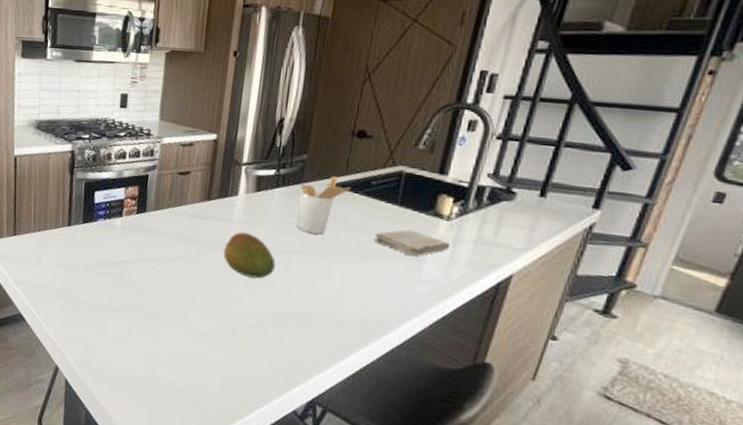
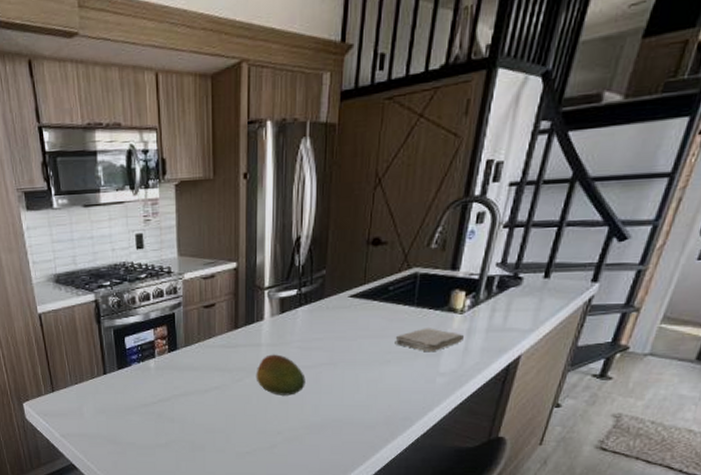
utensil holder: present [296,176,351,235] -> none [321,288,369,346]

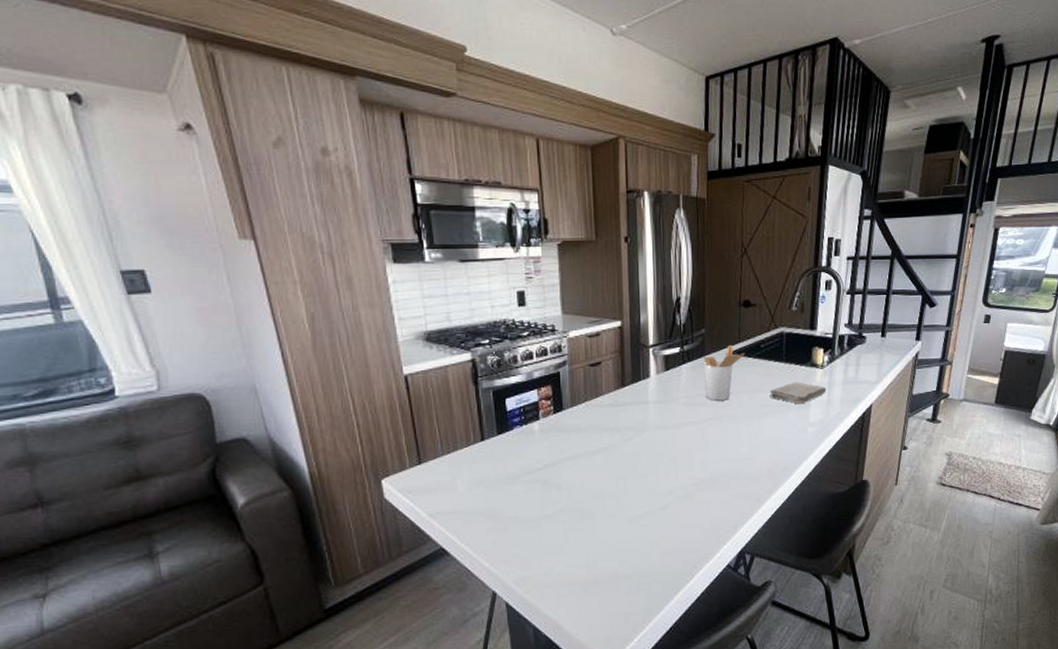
fruit: present [256,354,306,396] -> none [644,411,693,453]
utensil holder: none [321,288,369,346] -> present [703,345,745,401]

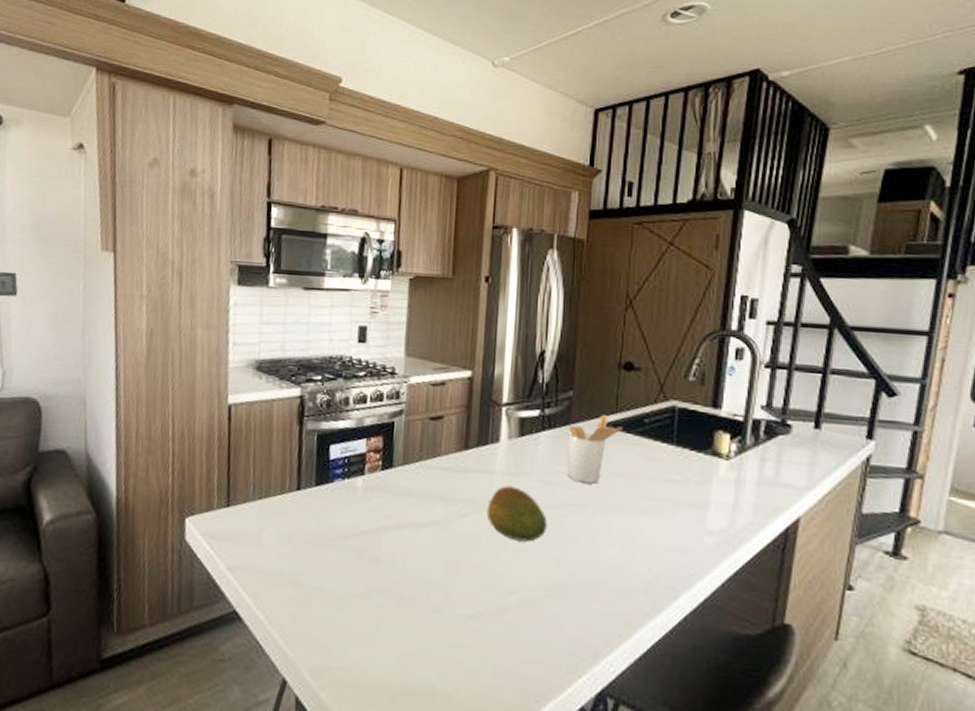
fruit: none [644,411,693,453] -> present [486,486,547,542]
washcloth: present [770,381,827,405] -> none [653,472,734,503]

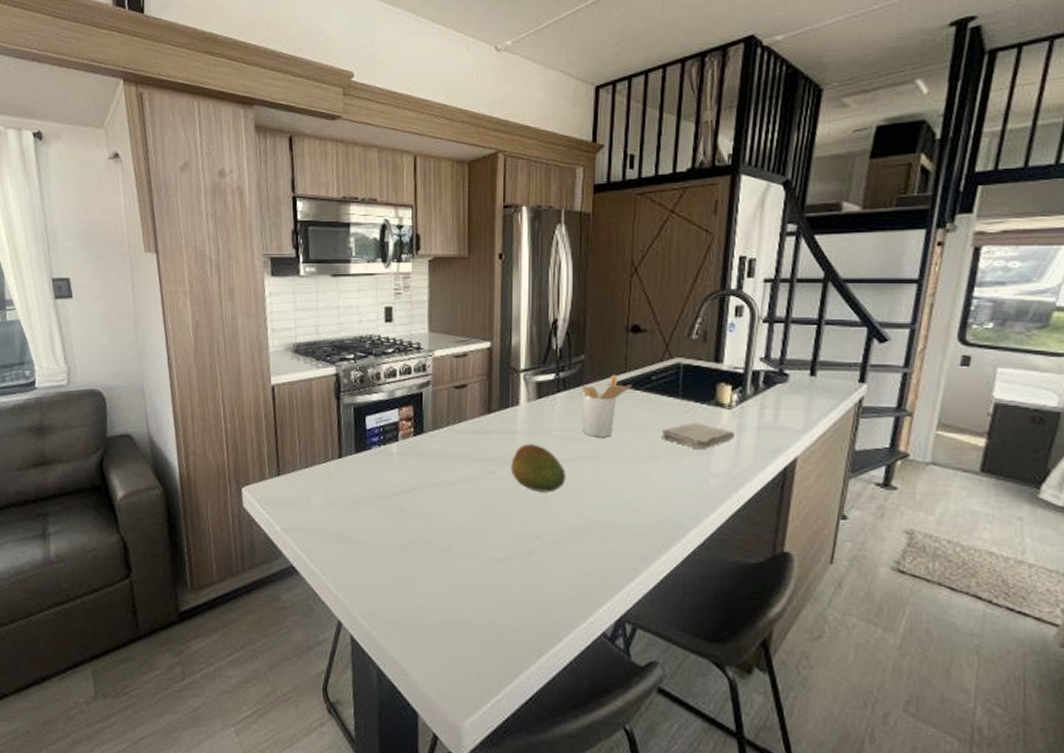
washcloth: none [653,472,734,503] -> present [661,422,736,450]

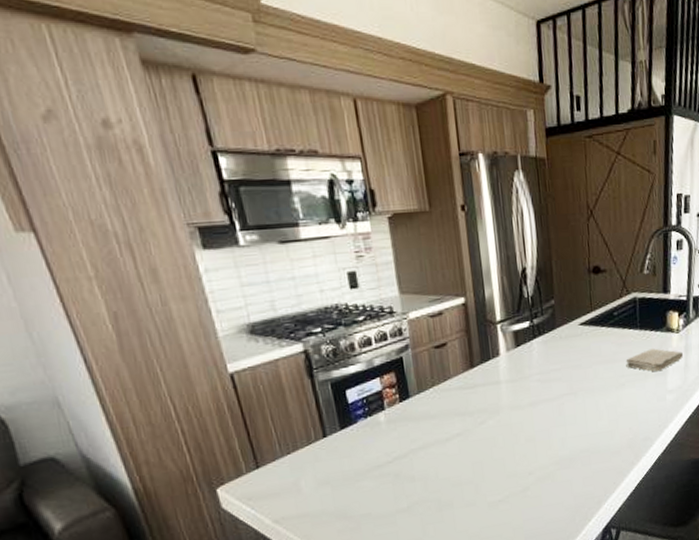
fruit: present [510,444,566,492] -> none [498,390,550,434]
utensil holder: present [581,375,632,438] -> none [554,315,598,375]

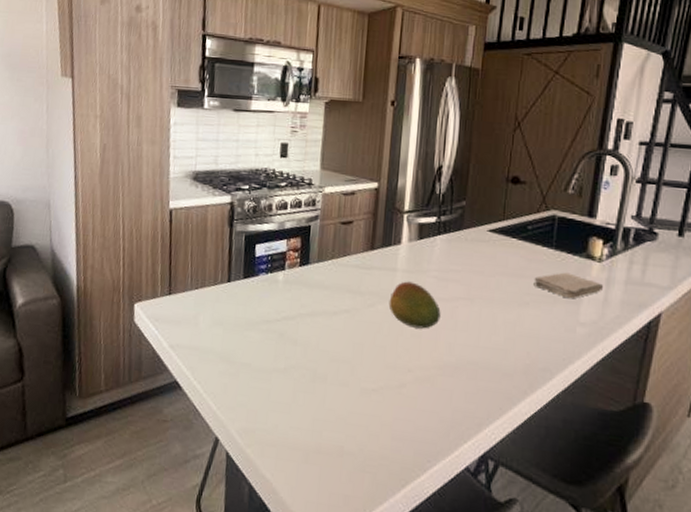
fruit: none [498,390,550,434] -> present [388,281,441,329]

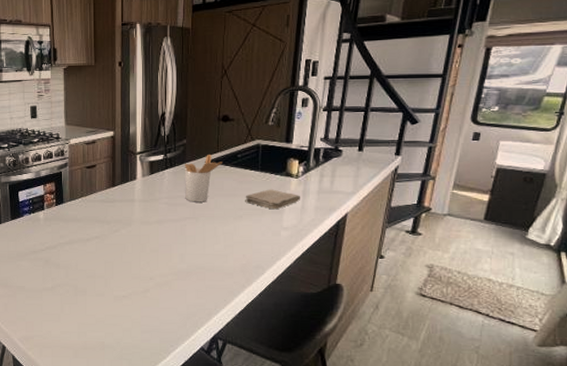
fruit: present [388,281,441,329] -> none [130,209,173,245]
utensil holder: none [459,222,508,281] -> present [184,155,222,202]

